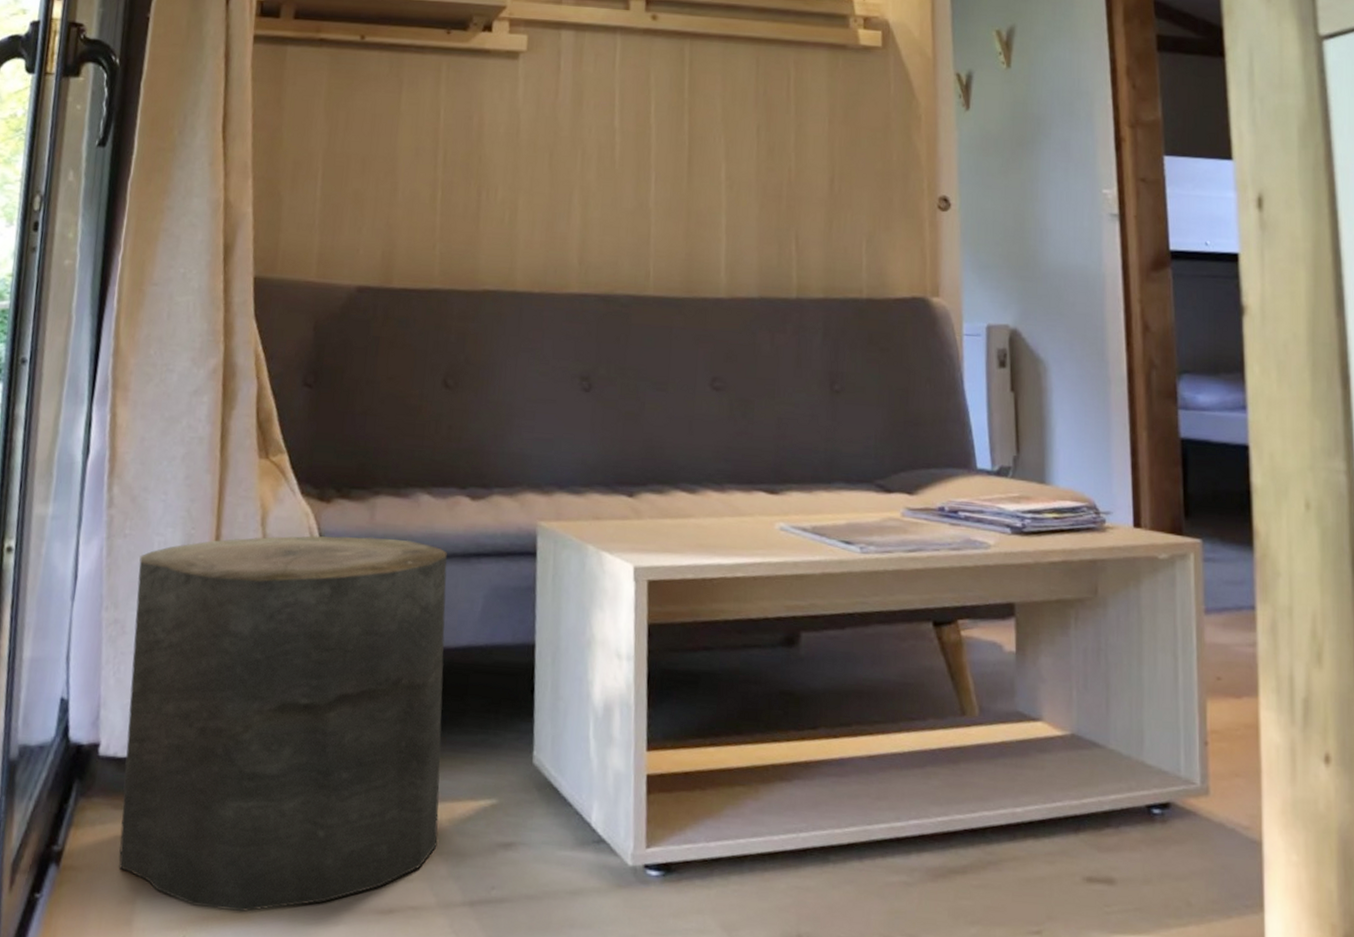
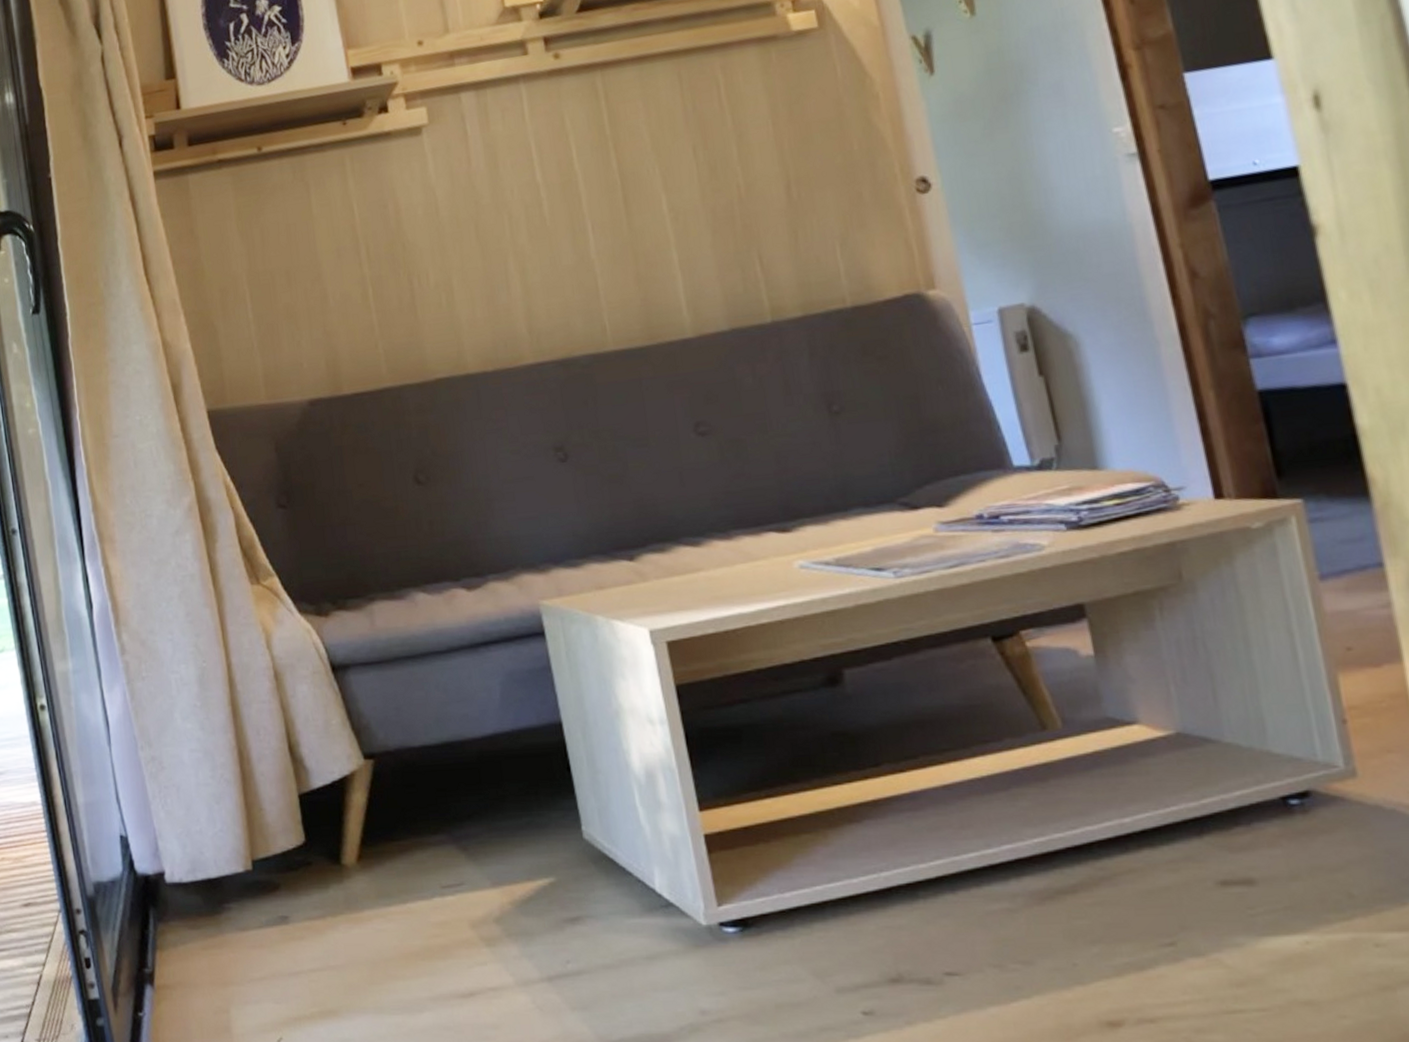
stool: present [119,536,447,913] -> none [161,640,504,1010]

